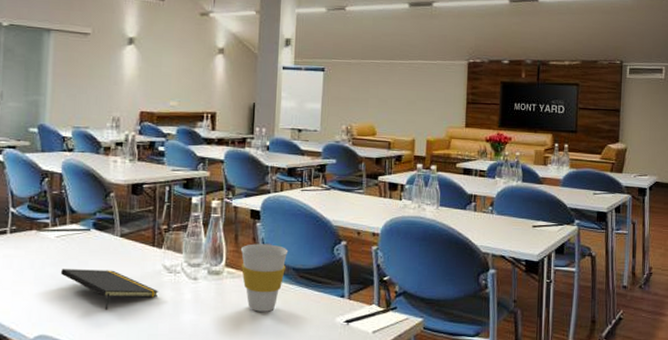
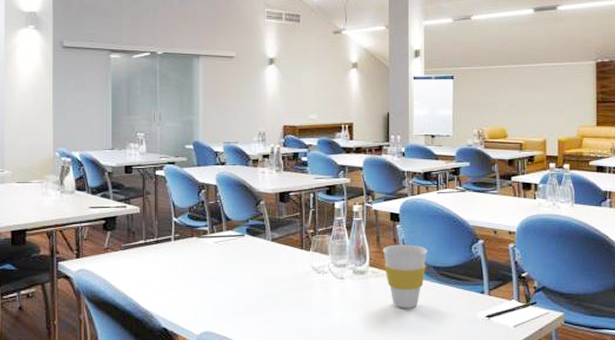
notepad: present [61,269,159,310] -> none [221,272,309,308]

